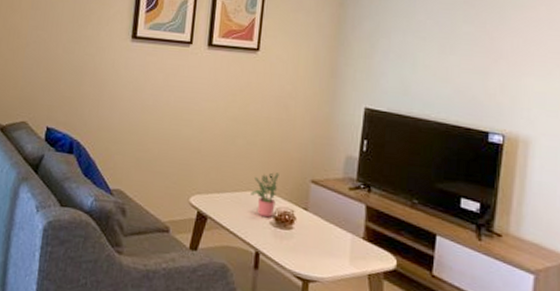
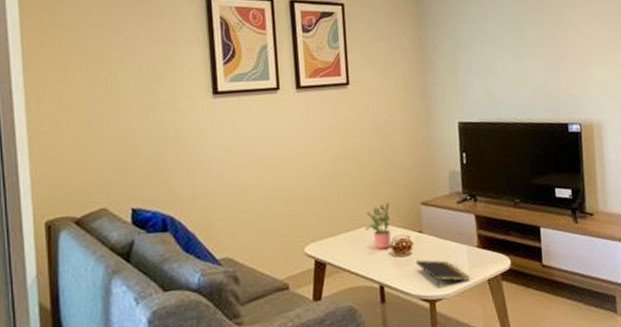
notepad: none [295,236,349,270] -> present [415,259,470,287]

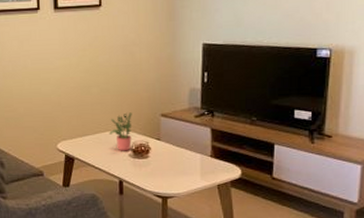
notepad: present [415,259,470,287] -> none [151,163,201,187]

